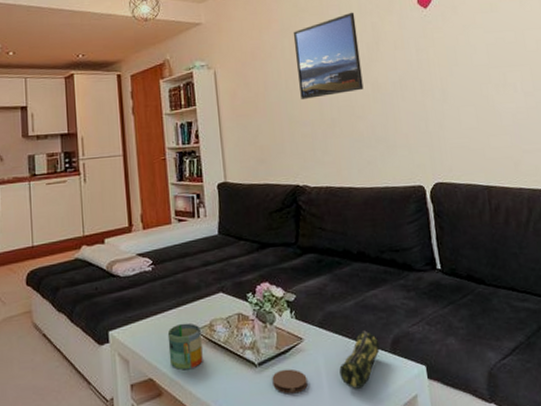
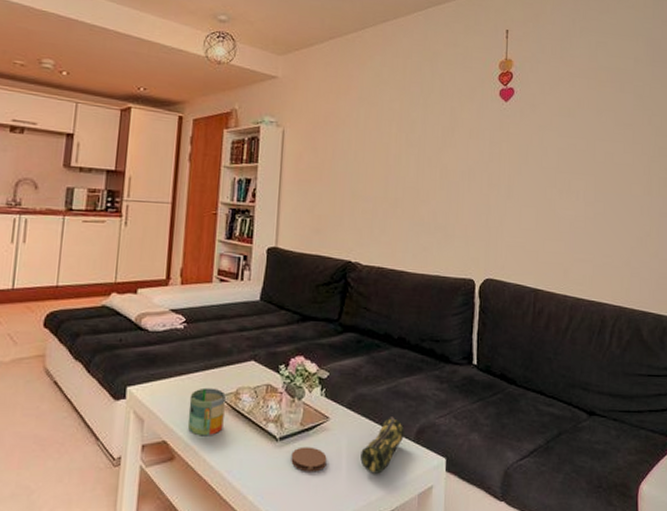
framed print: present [293,12,364,99] -> none [368,92,436,175]

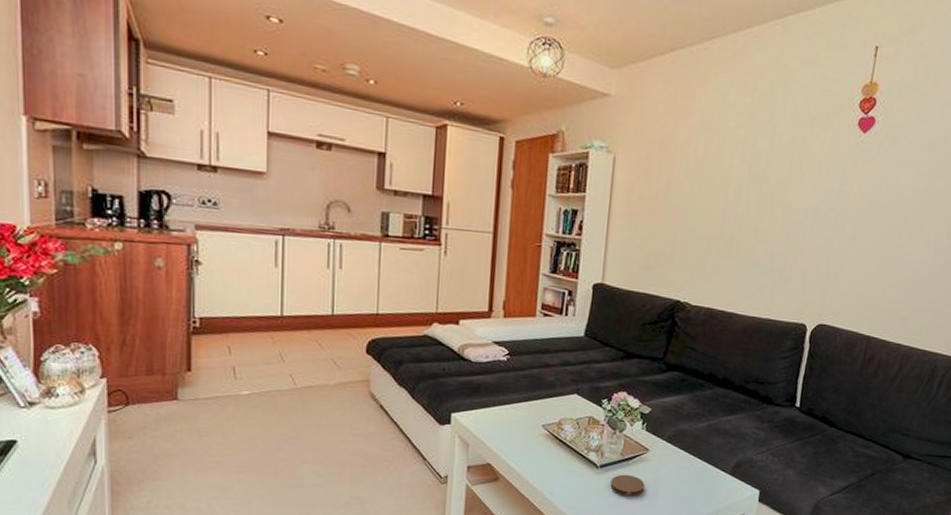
mug: present [188,387,226,436] -> none [511,417,548,461]
pencil case: present [360,417,405,474] -> none [677,451,722,501]

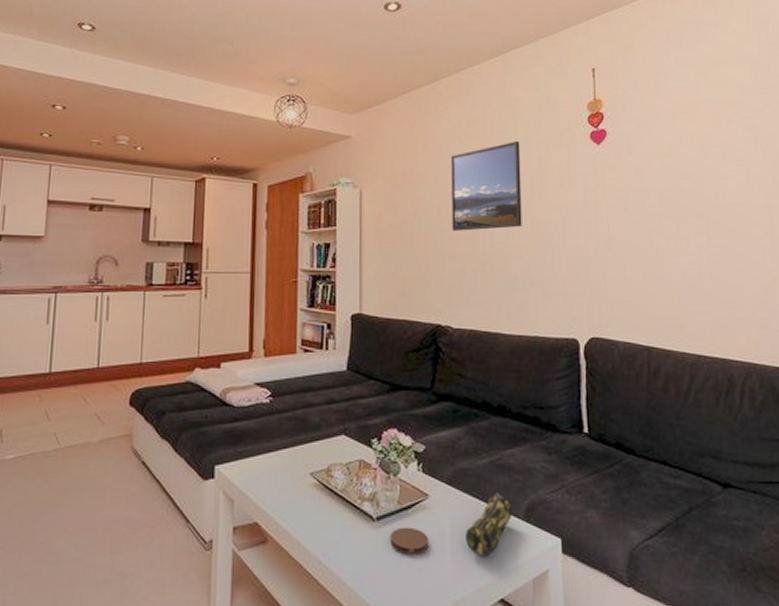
pencil case: none [677,451,722,501] -> present [466,493,513,557]
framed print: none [704,119,787,212] -> present [450,140,522,231]

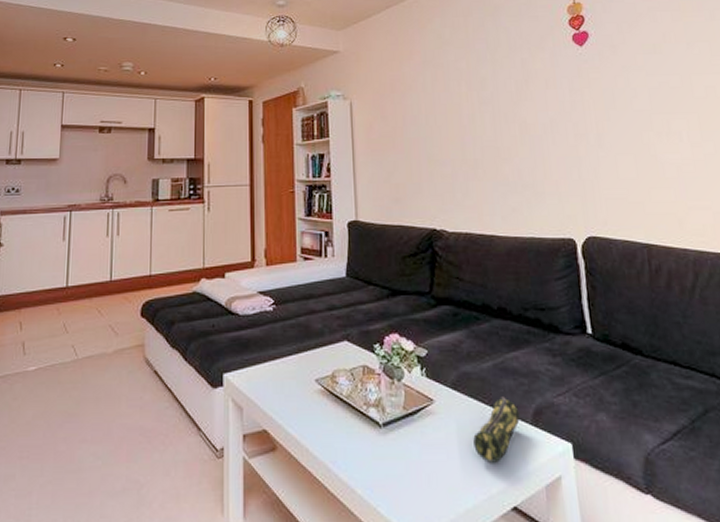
coaster: present [390,527,429,555] -> none [397,433,437,462]
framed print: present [450,140,522,231] -> none [435,46,511,137]

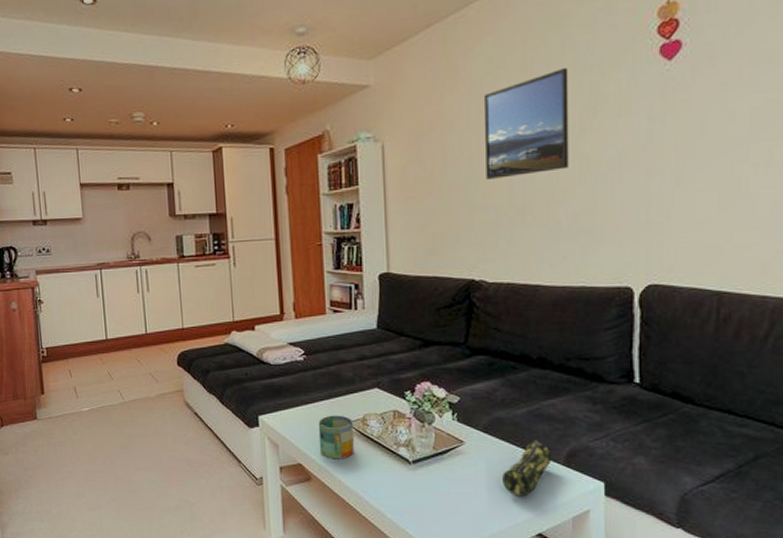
mug: none [286,371,323,424] -> present [318,415,354,460]
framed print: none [435,46,511,137] -> present [483,67,569,179]

